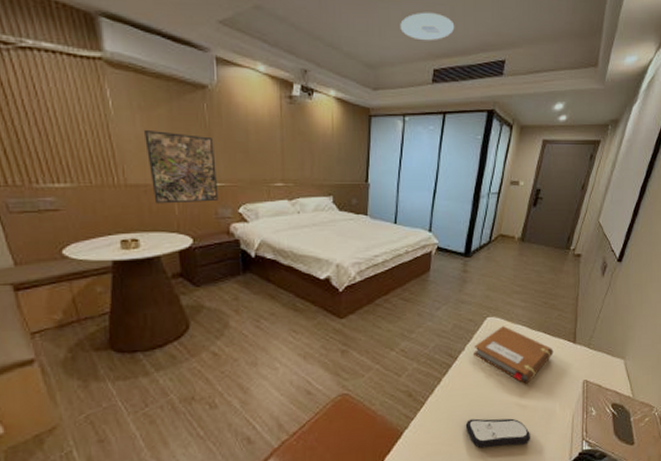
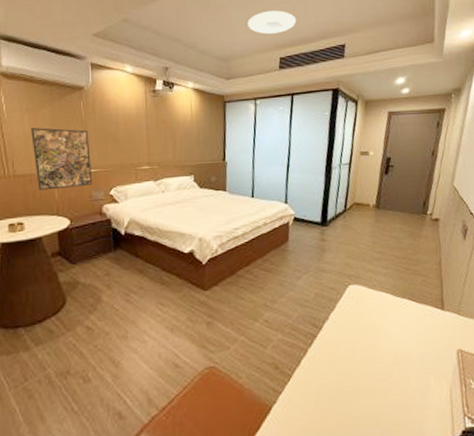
remote control: present [465,418,531,449] -> none [335,392,408,425]
notebook: present [474,326,554,384] -> none [338,294,422,354]

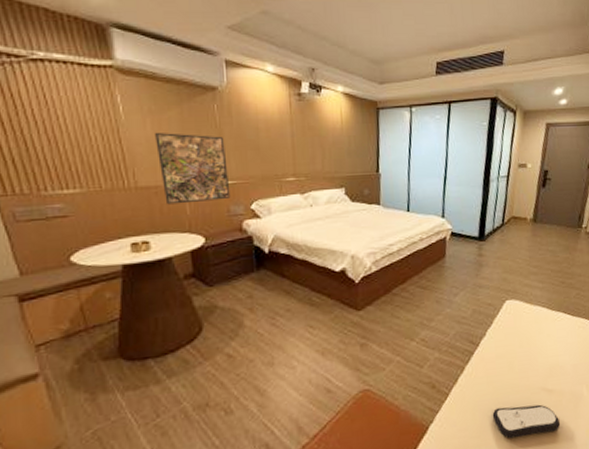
ceiling light: present [247,10,297,35] -> none [402,10,454,37]
remote control: none [335,392,408,425] -> present [492,404,561,439]

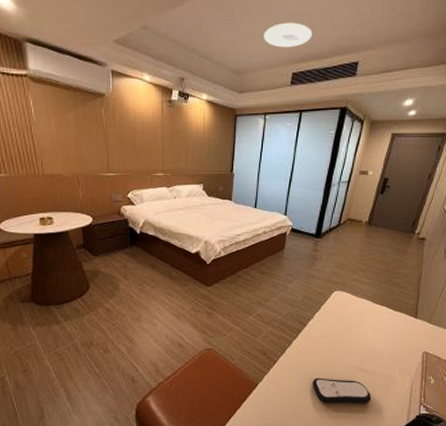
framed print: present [155,133,231,205] -> none [57,132,113,190]
ceiling light: none [402,10,454,37] -> present [264,22,313,48]

